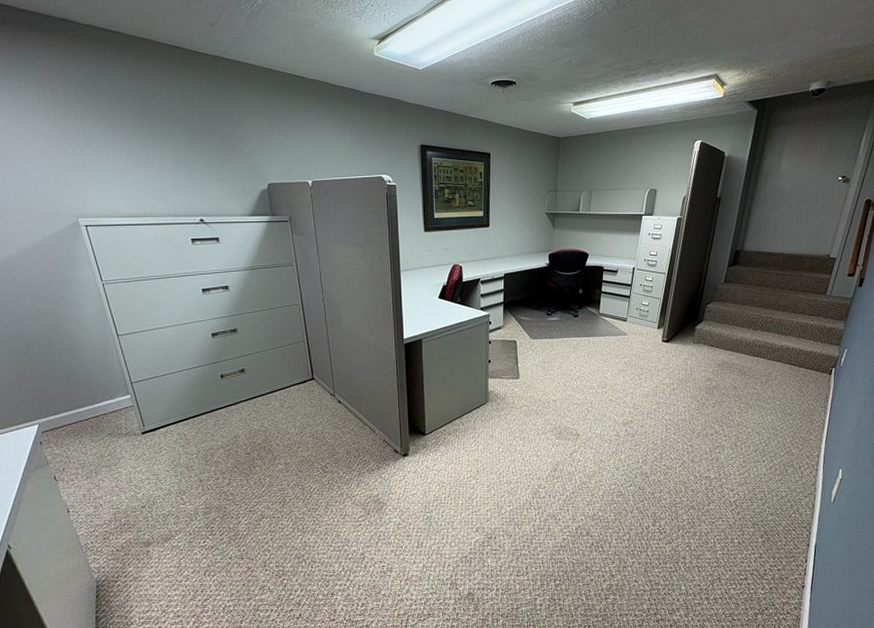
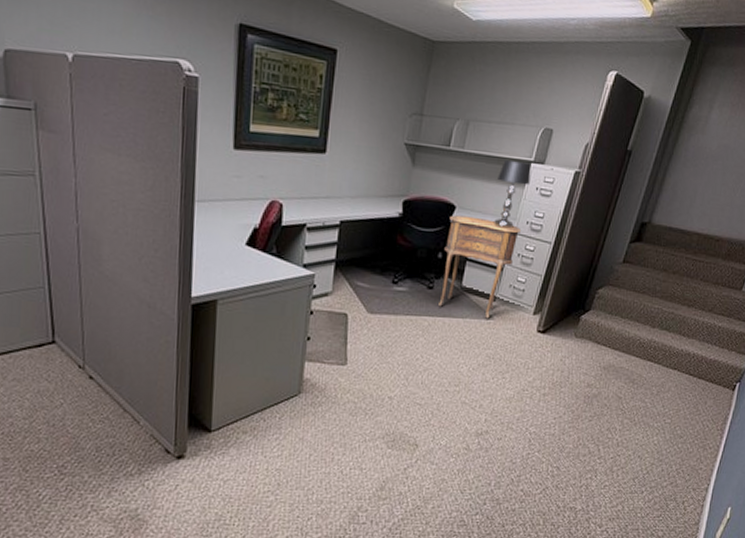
side table: none [583,260,640,335] -> present [438,215,521,319]
table lamp: none [618,216,643,266] -> present [493,160,531,229]

